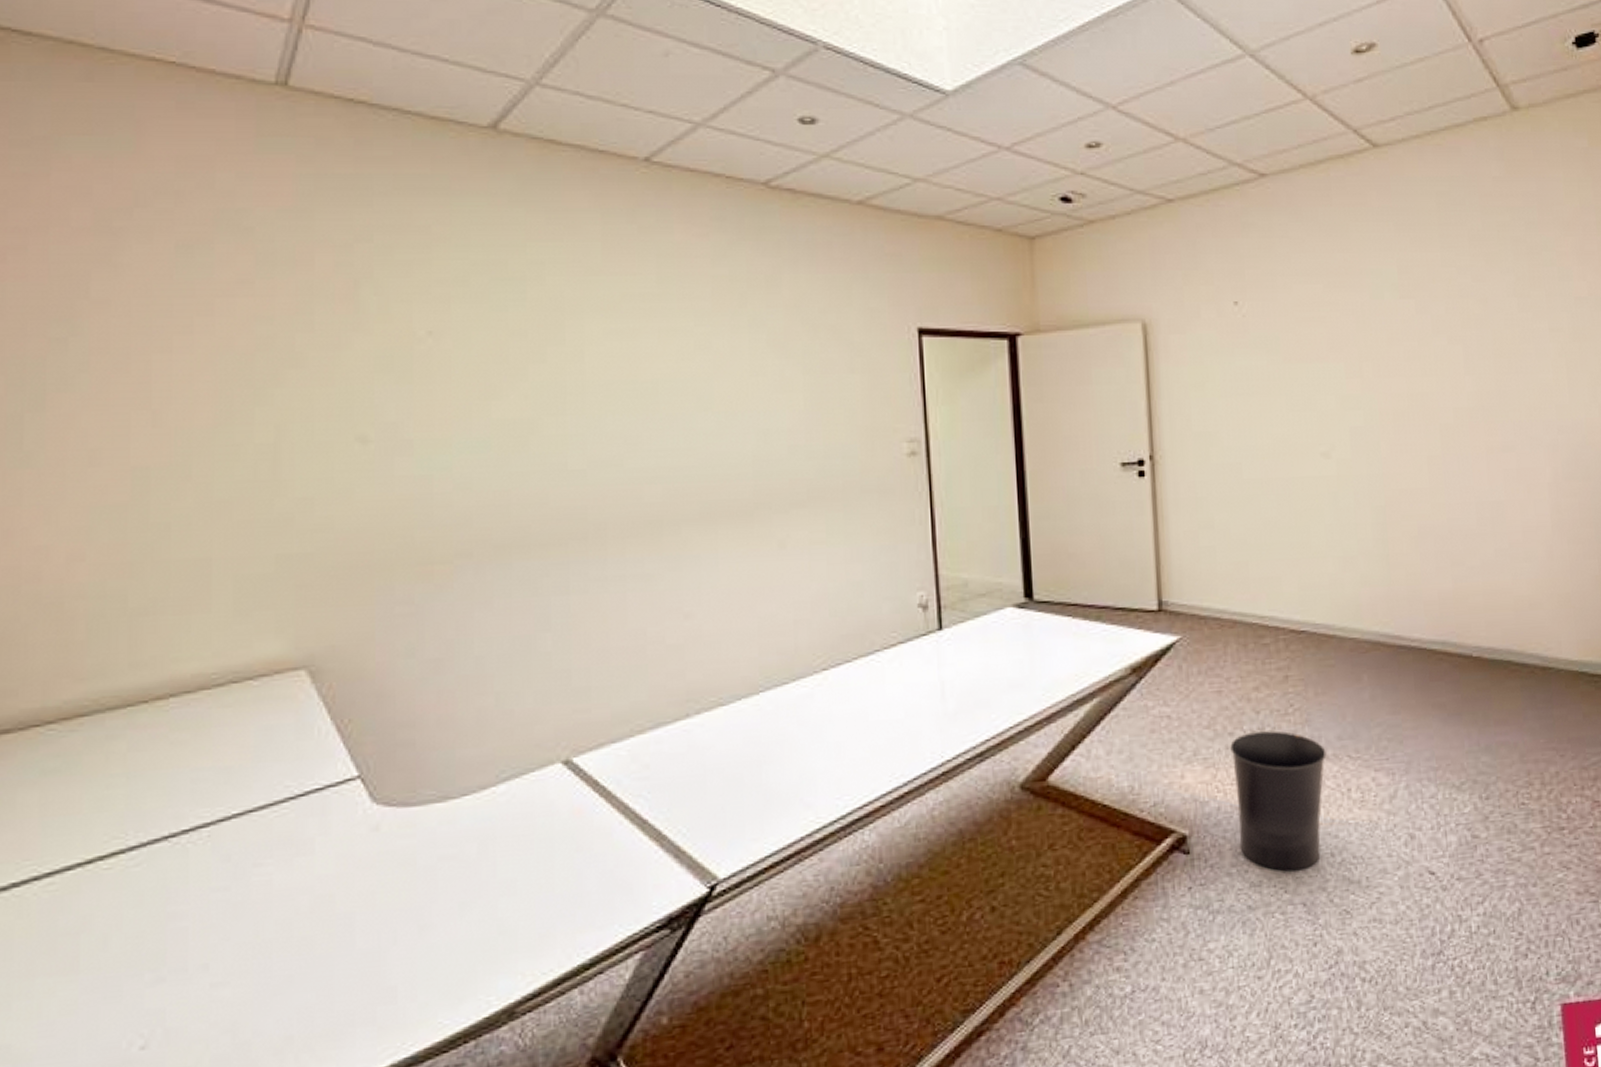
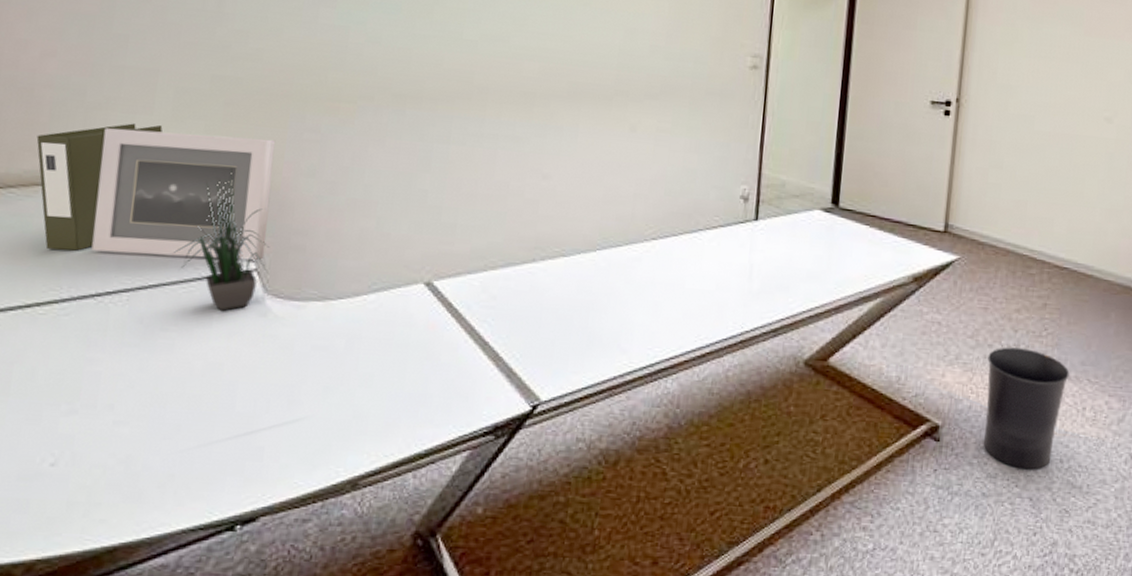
binder: none [74,622,225,790] -> present [36,123,163,251]
picture frame: none [154,620,367,784] -> present [91,128,276,261]
potted plant: none [258,665,374,835] -> present [174,171,270,313]

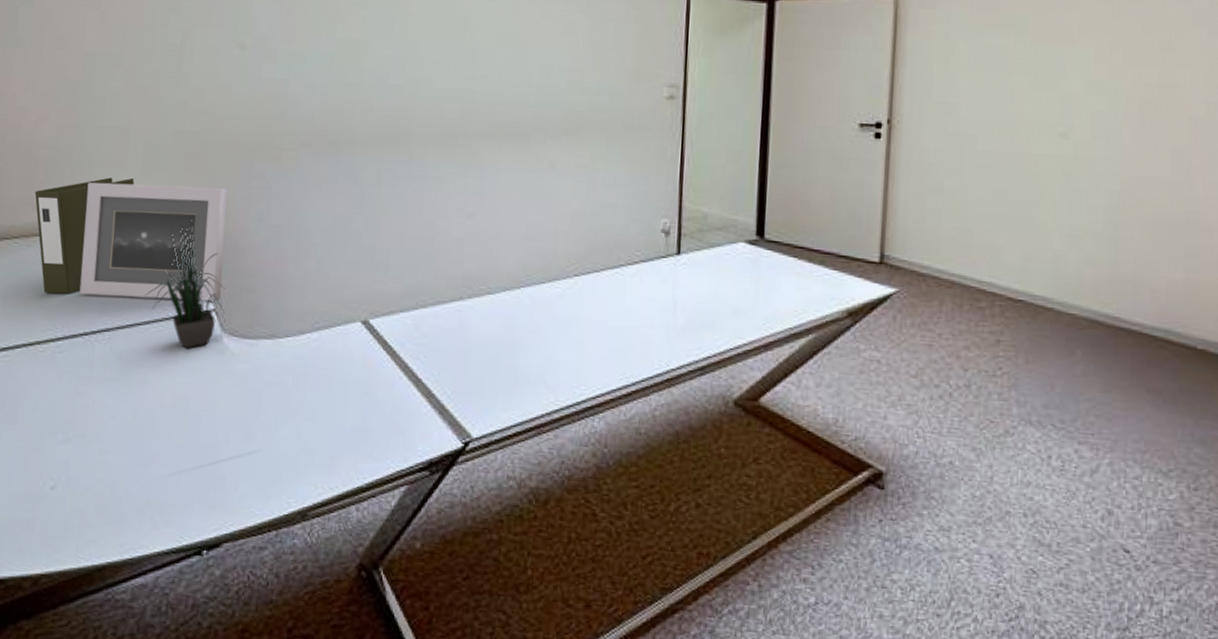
waste bin: present [983,347,1070,470] -> none [933,387,1030,524]

